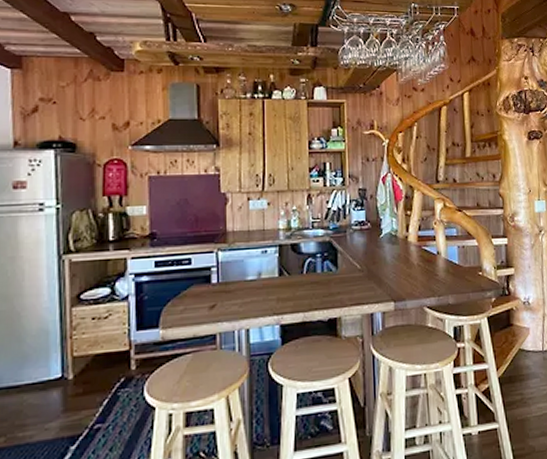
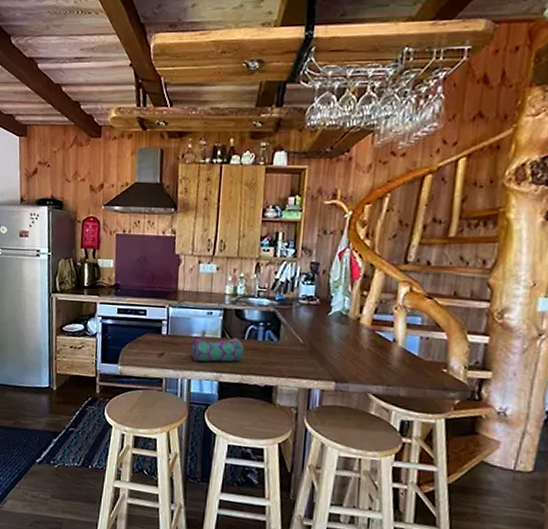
pencil case: none [245,274,305,308] -> present [190,338,245,362]

